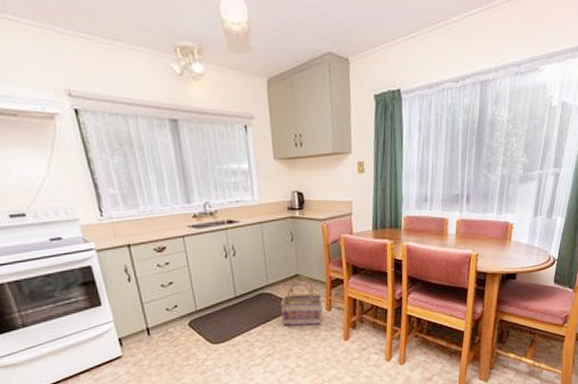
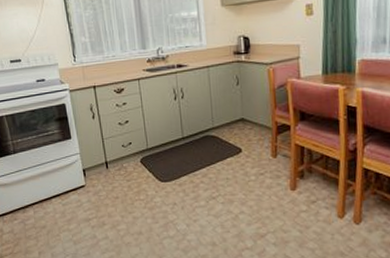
basket: present [281,275,323,326] -> none [225,119,268,171]

